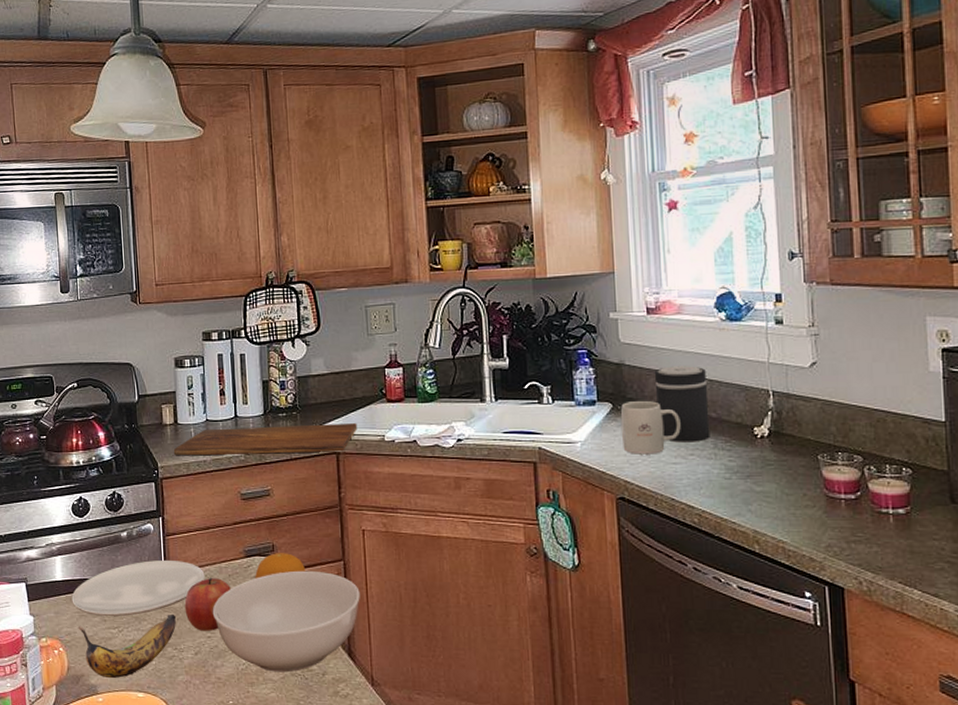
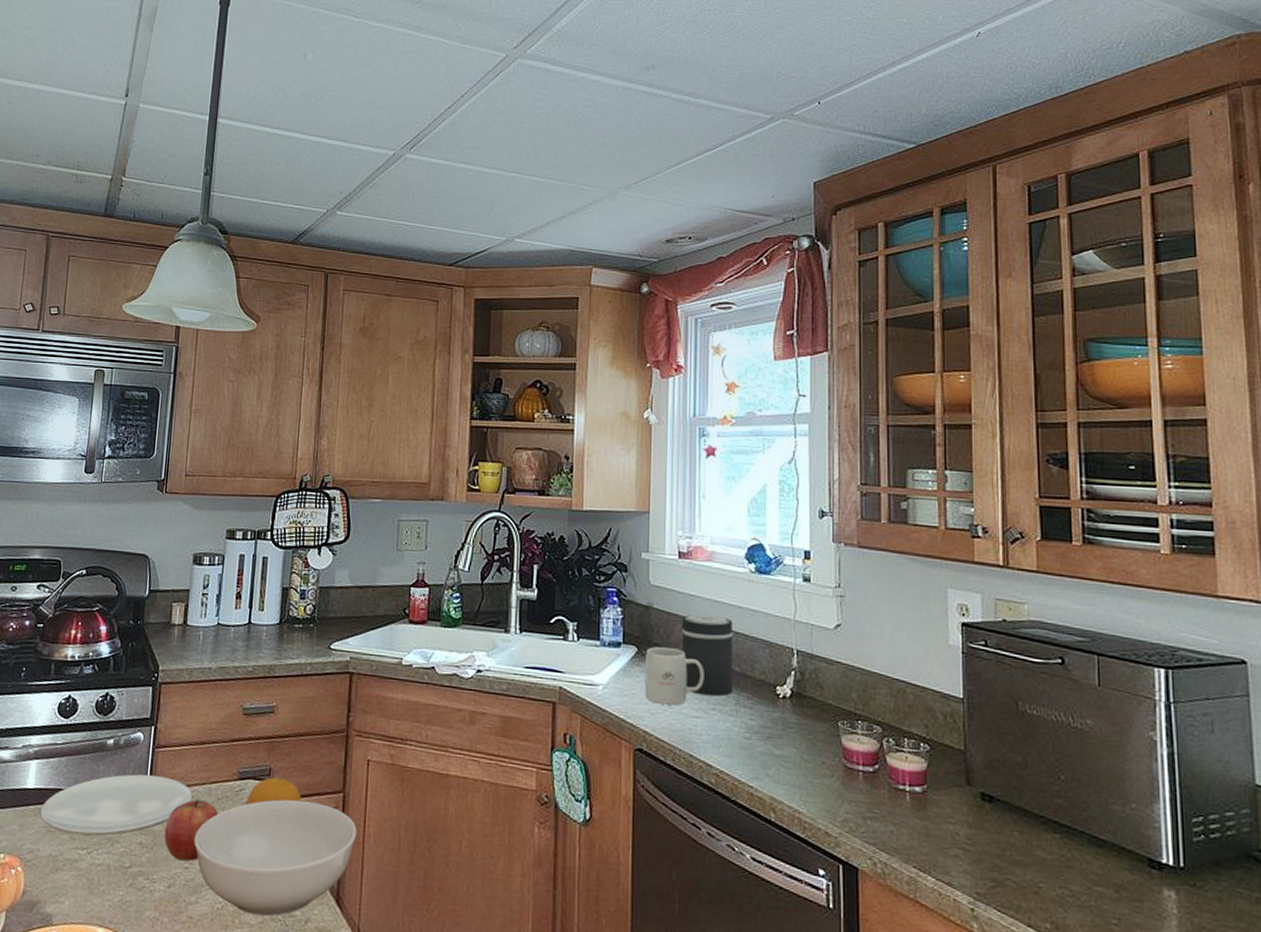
banana: present [78,613,176,679] -> none [42,837,153,909]
cutting board: present [173,423,358,456] -> none [177,634,376,672]

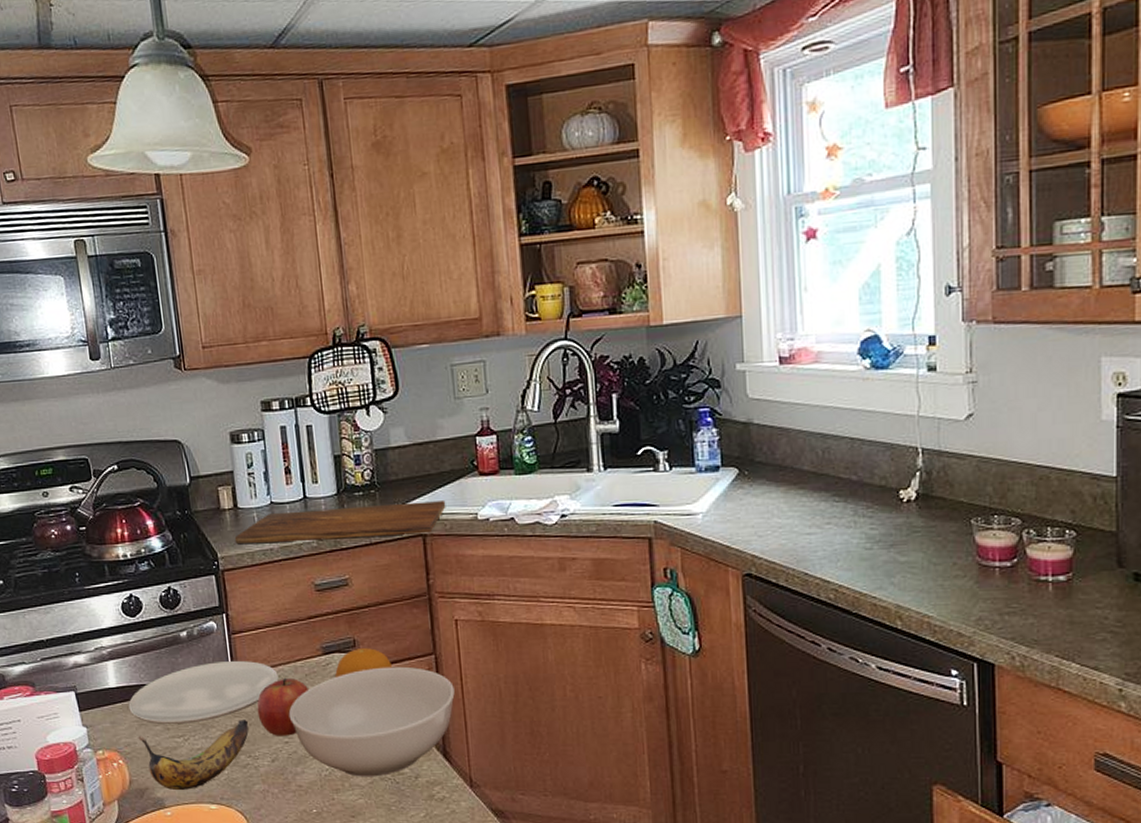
banana: none [42,837,153,909] -> present [138,718,249,791]
cutting board: none [177,634,376,672] -> present [234,501,446,544]
mug: present [644,646,704,705] -> none [747,463,817,525]
cylinder: present [681,614,734,696] -> none [787,422,850,510]

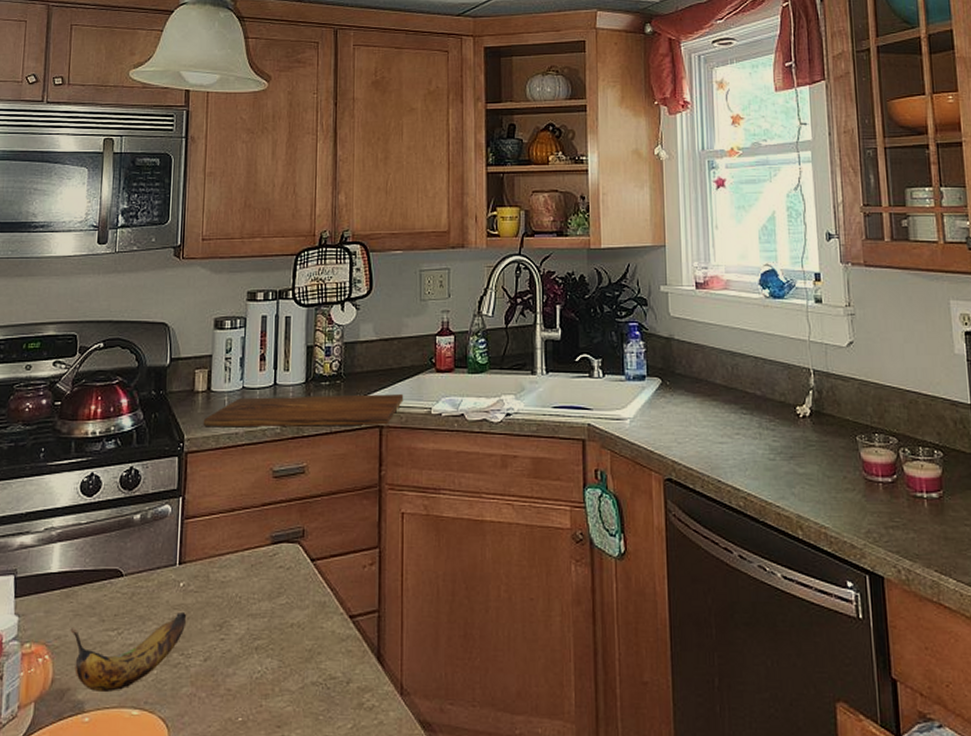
plate: present [128,660,279,725] -> none [67,547,225,616]
fruit: present [256,677,308,736] -> none [197,567,252,632]
bowl: present [288,666,455,777] -> none [228,559,394,681]
fruit: present [335,648,393,678] -> none [281,539,338,569]

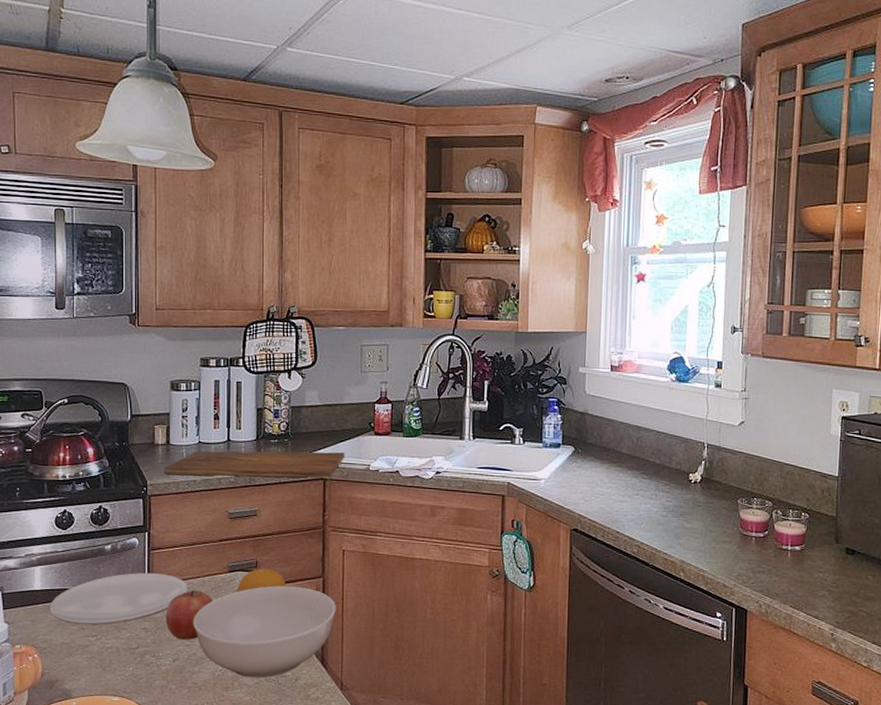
plate: none [67,547,225,616] -> present [50,572,188,626]
banana: present [70,611,186,693] -> none [55,623,156,684]
fruit: none [197,567,252,632] -> present [165,589,212,640]
bowl: none [228,559,394,681] -> present [192,585,336,678]
fruit: none [281,539,338,569] -> present [237,569,287,592]

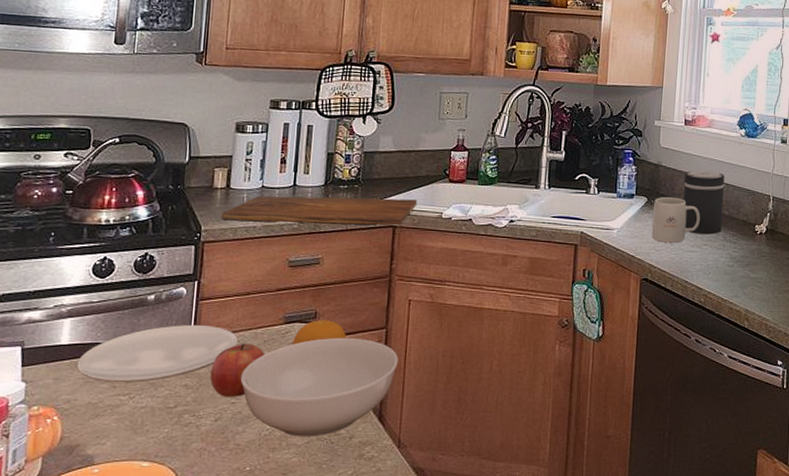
mug: none [579,445,630,493] -> present [651,196,700,243]
cylinder: none [611,417,655,484] -> present [683,170,725,235]

